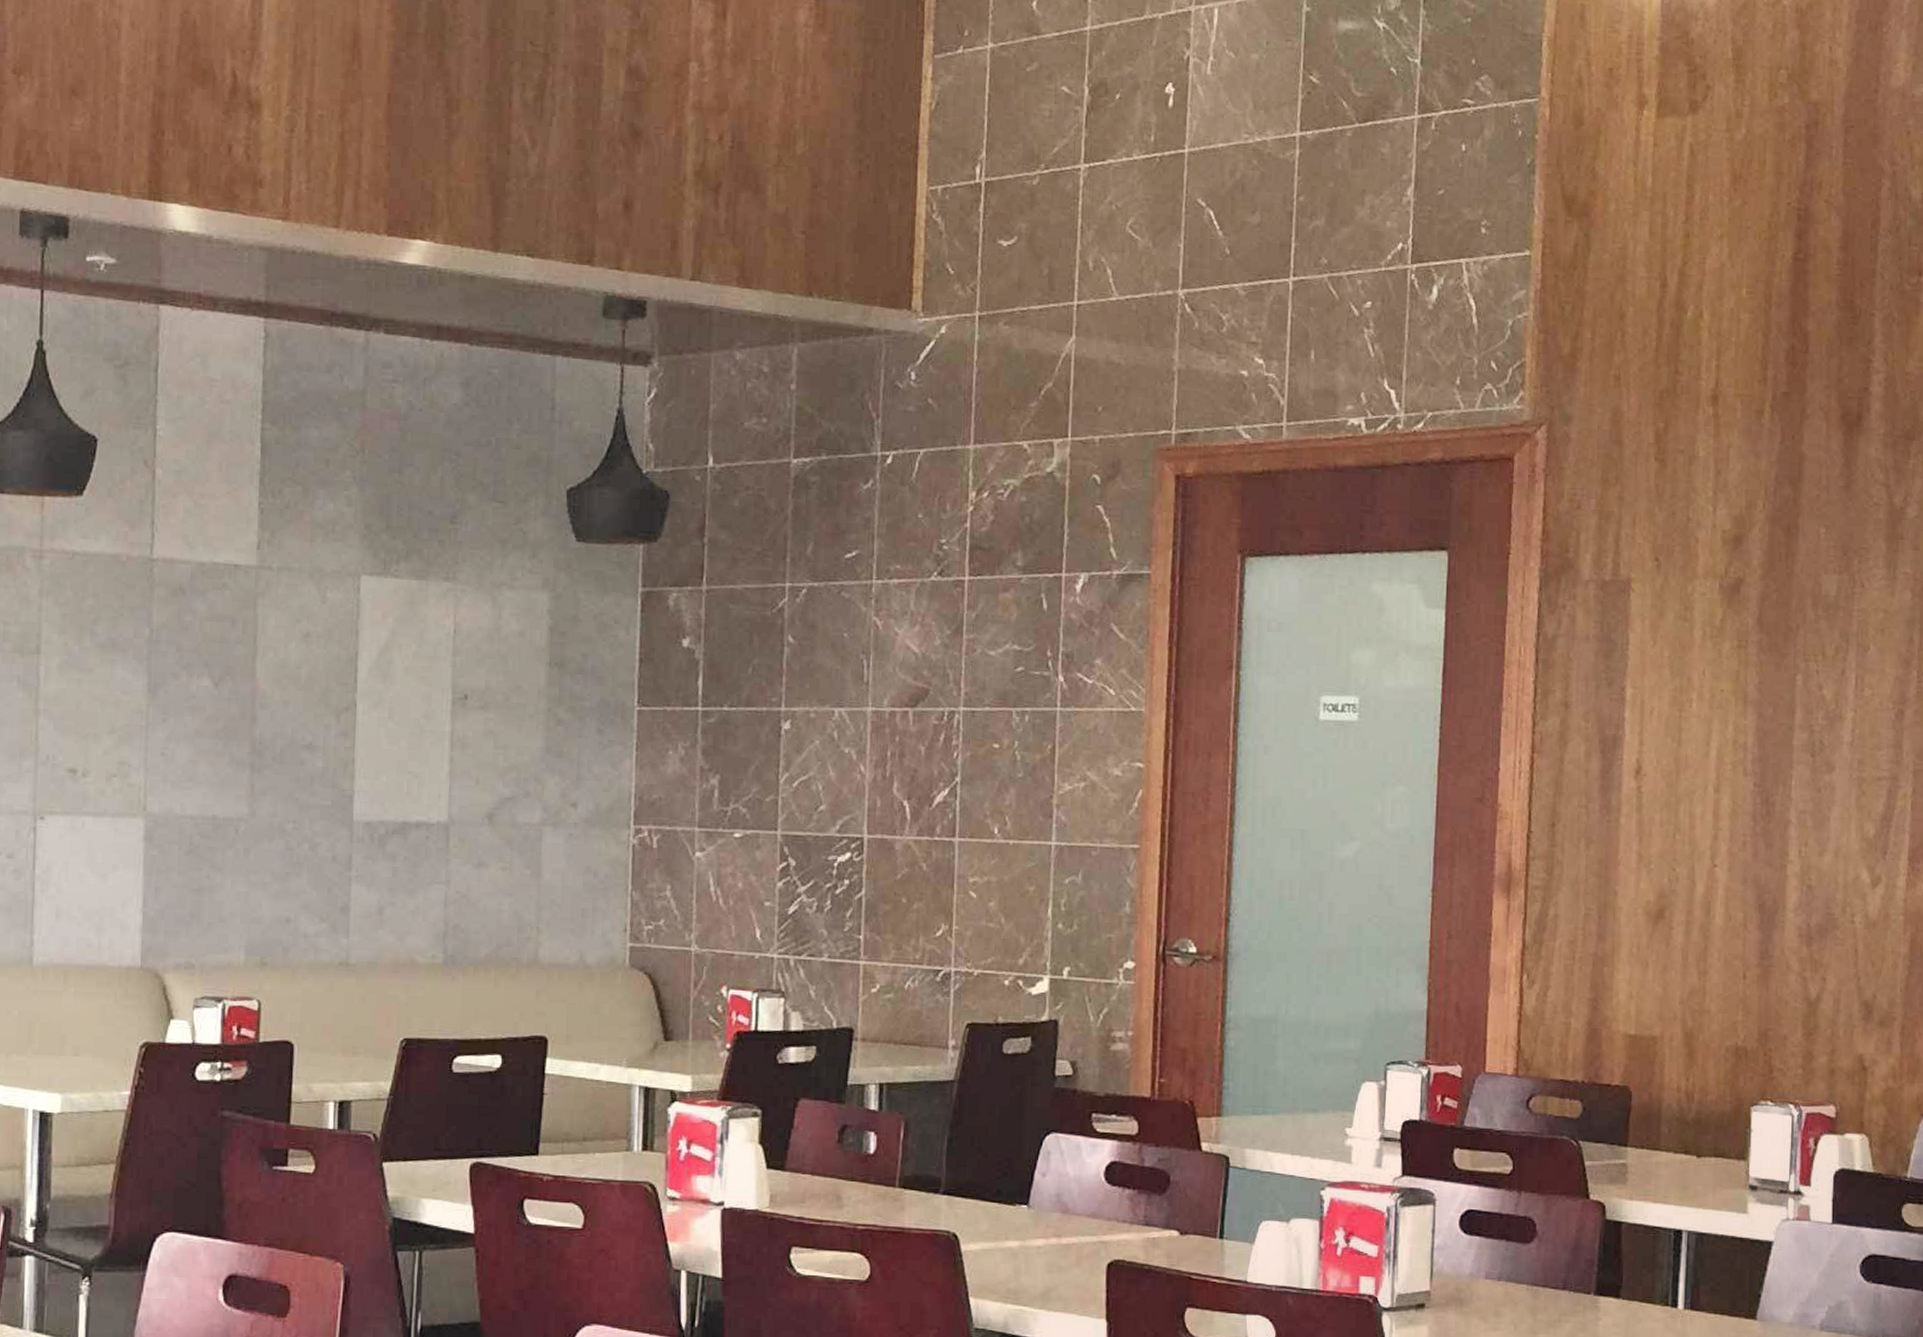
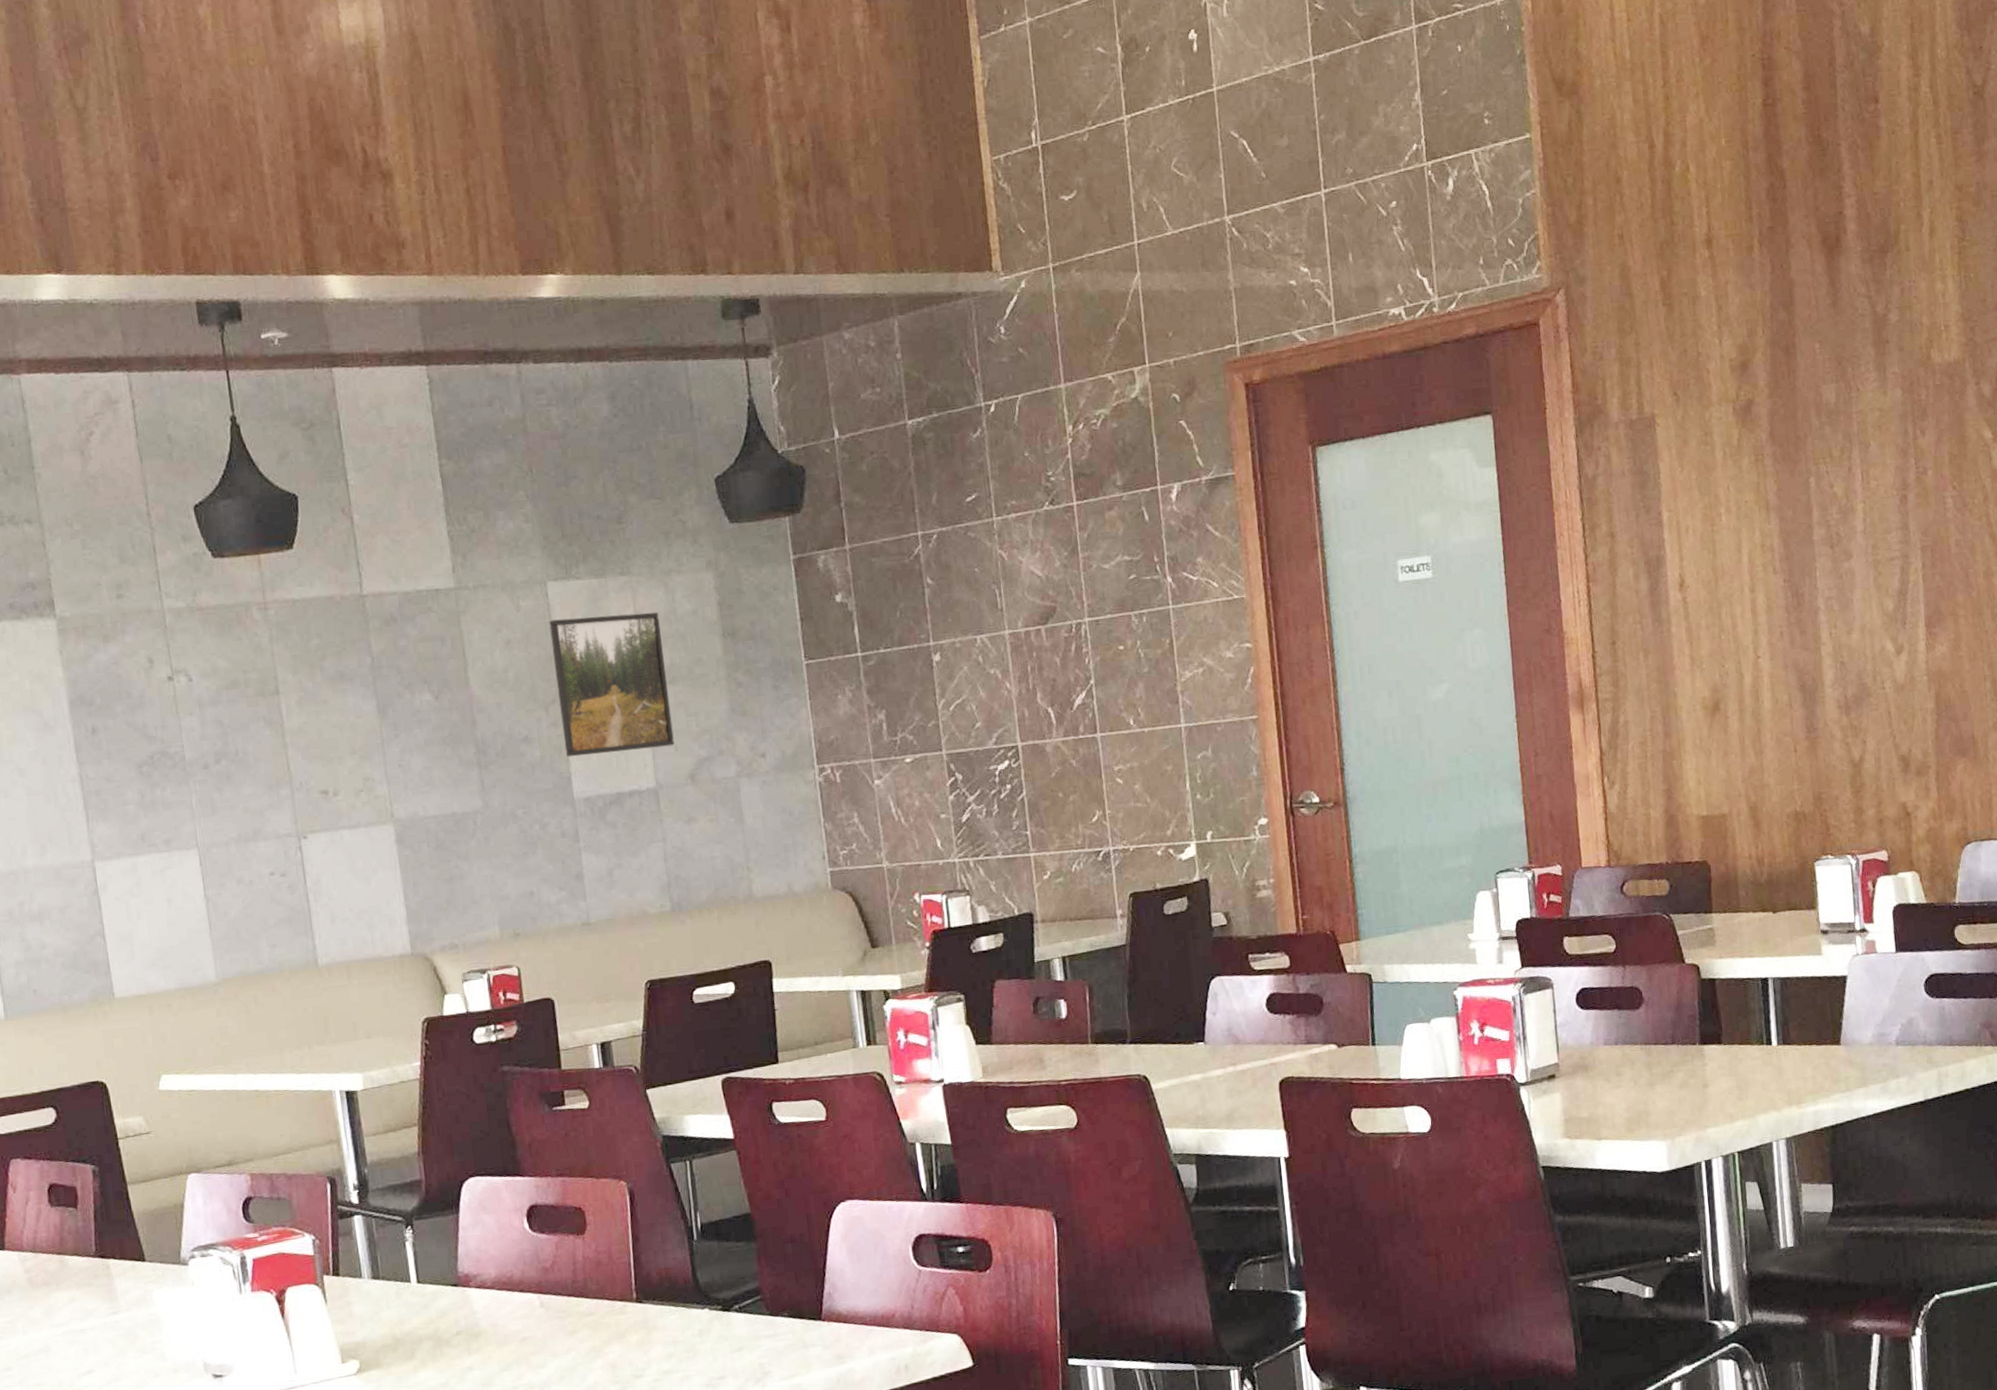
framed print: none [351,618,481,779] -> present [549,612,675,758]

